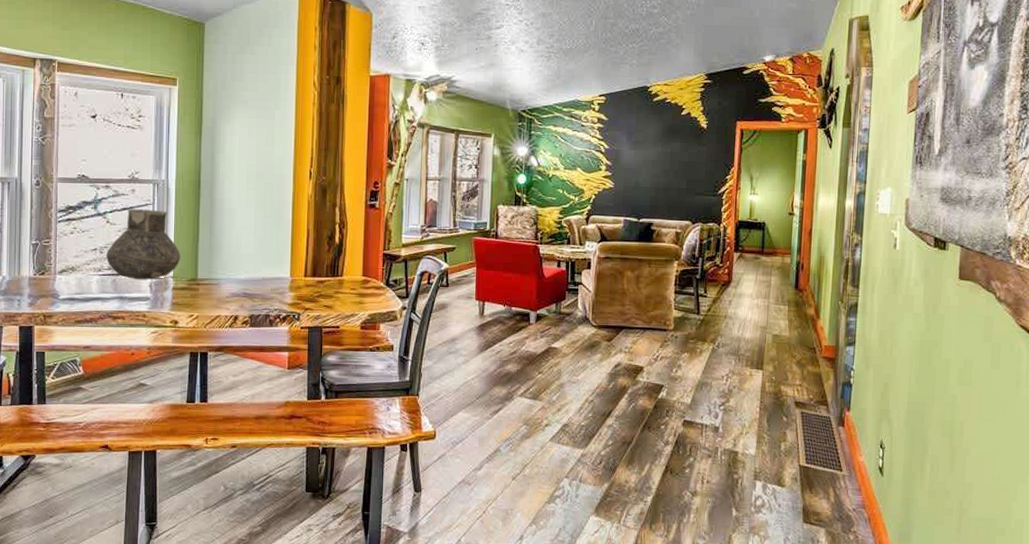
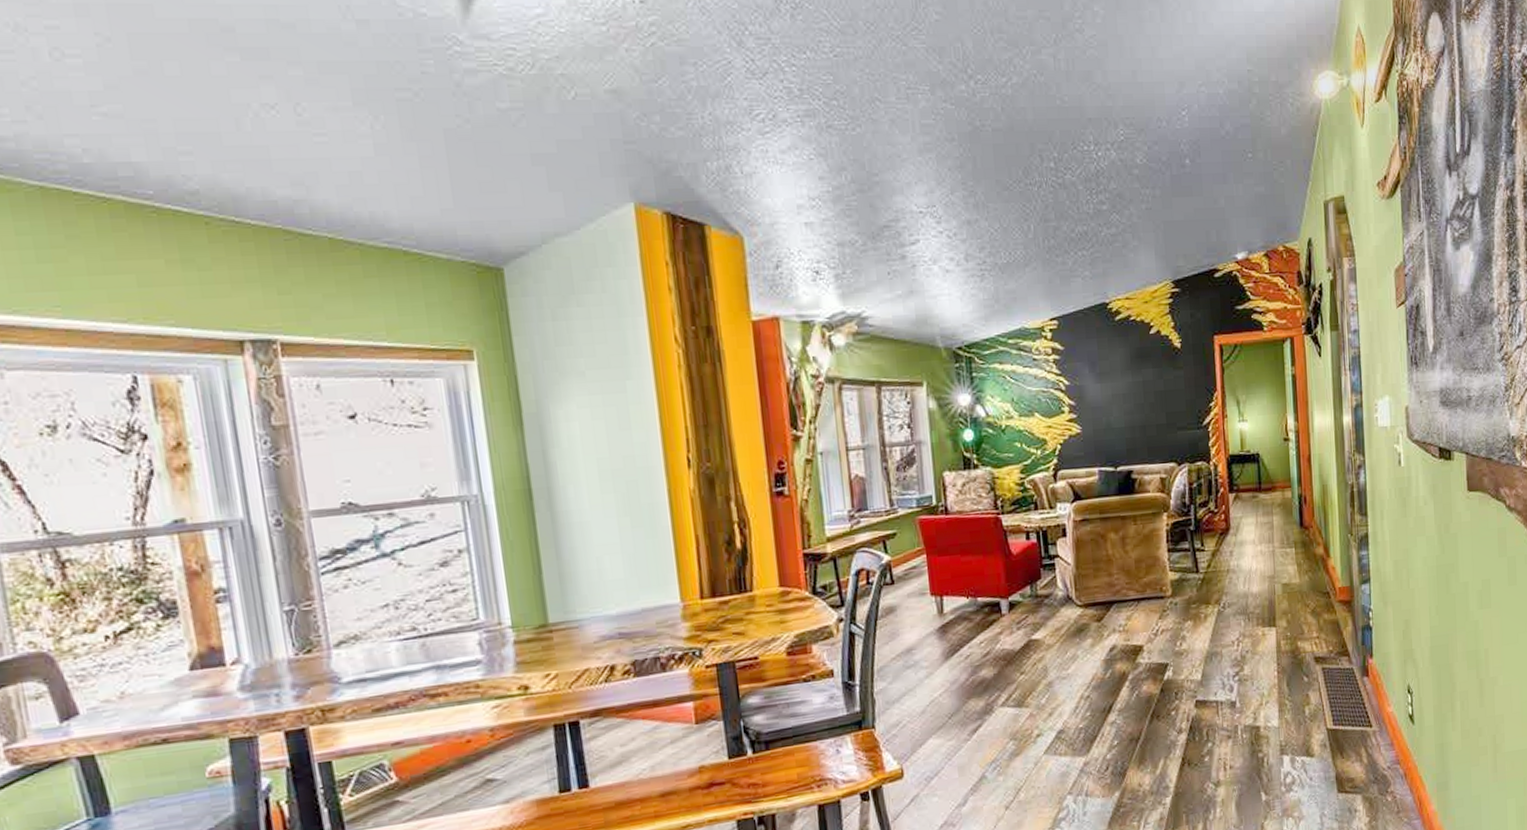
vase: present [106,209,181,280] -> none [404,537,520,639]

